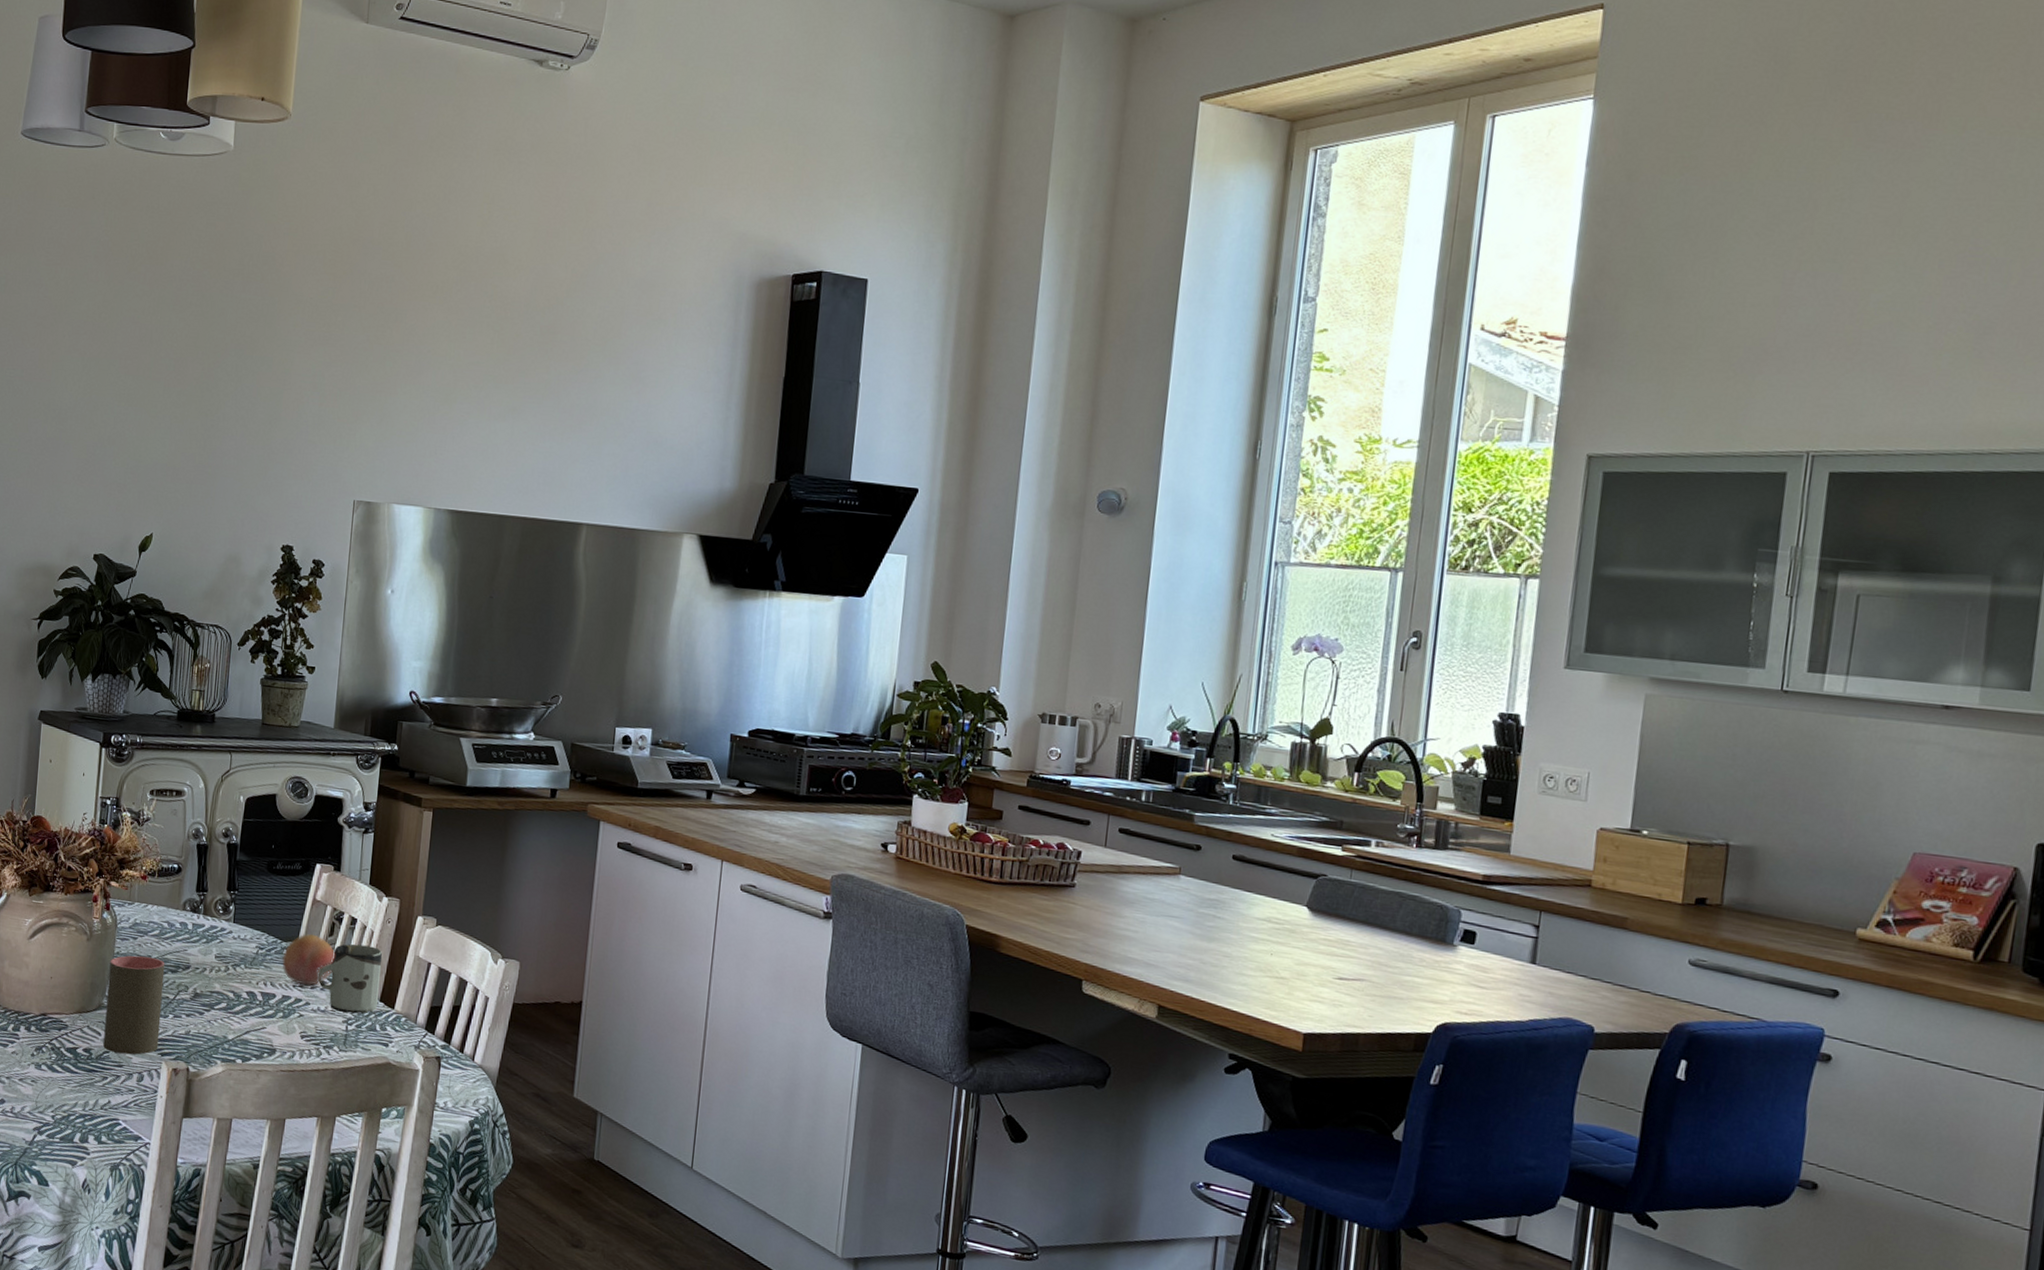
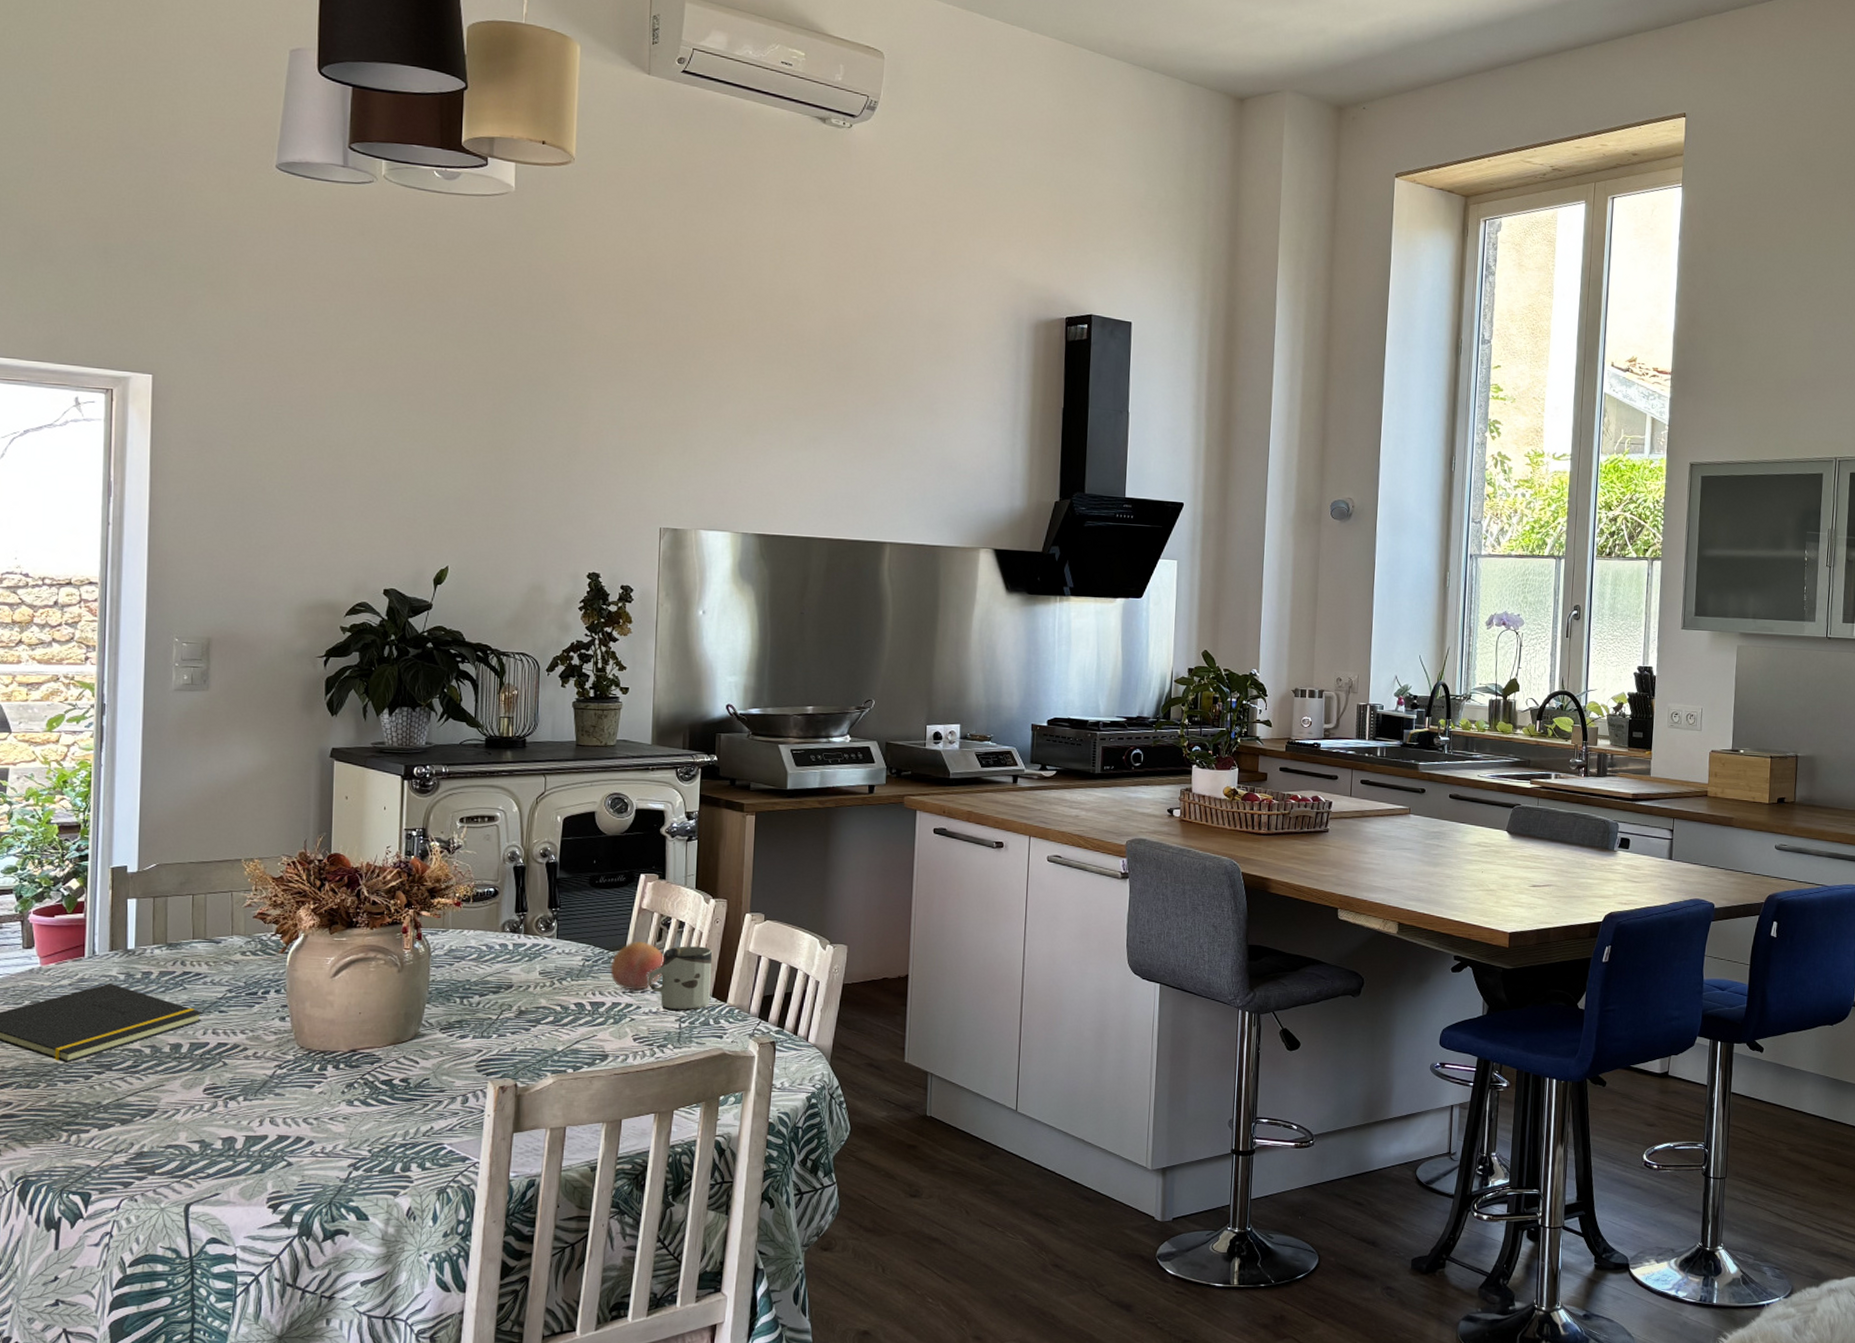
cup: present [103,955,165,1055] -> none [422,980,486,1079]

